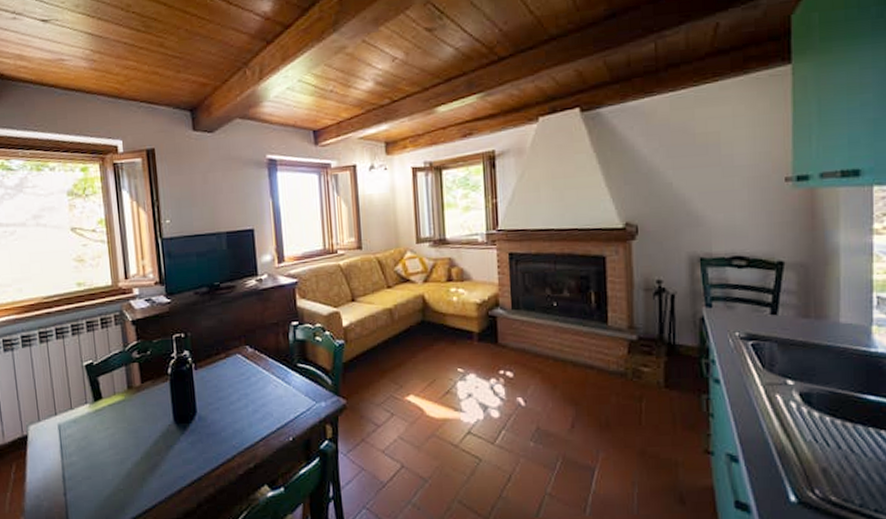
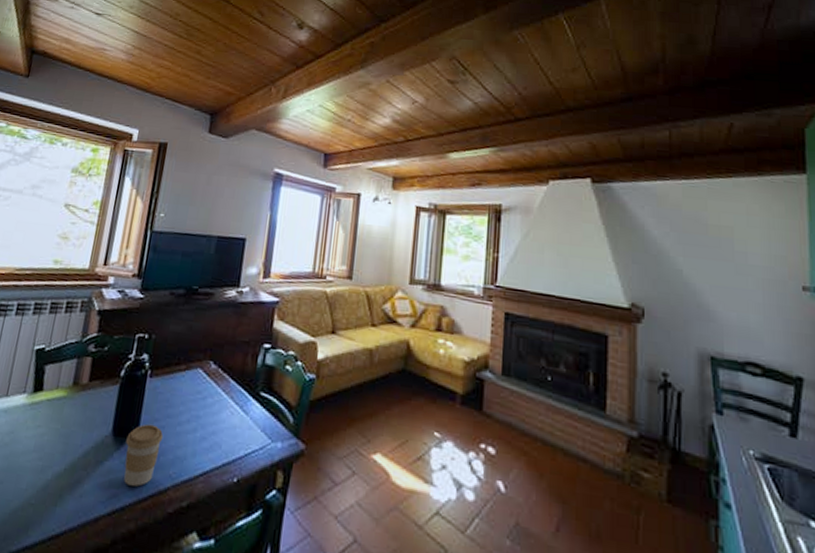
coffee cup: none [188,408,220,460] -> present [124,424,164,487]

